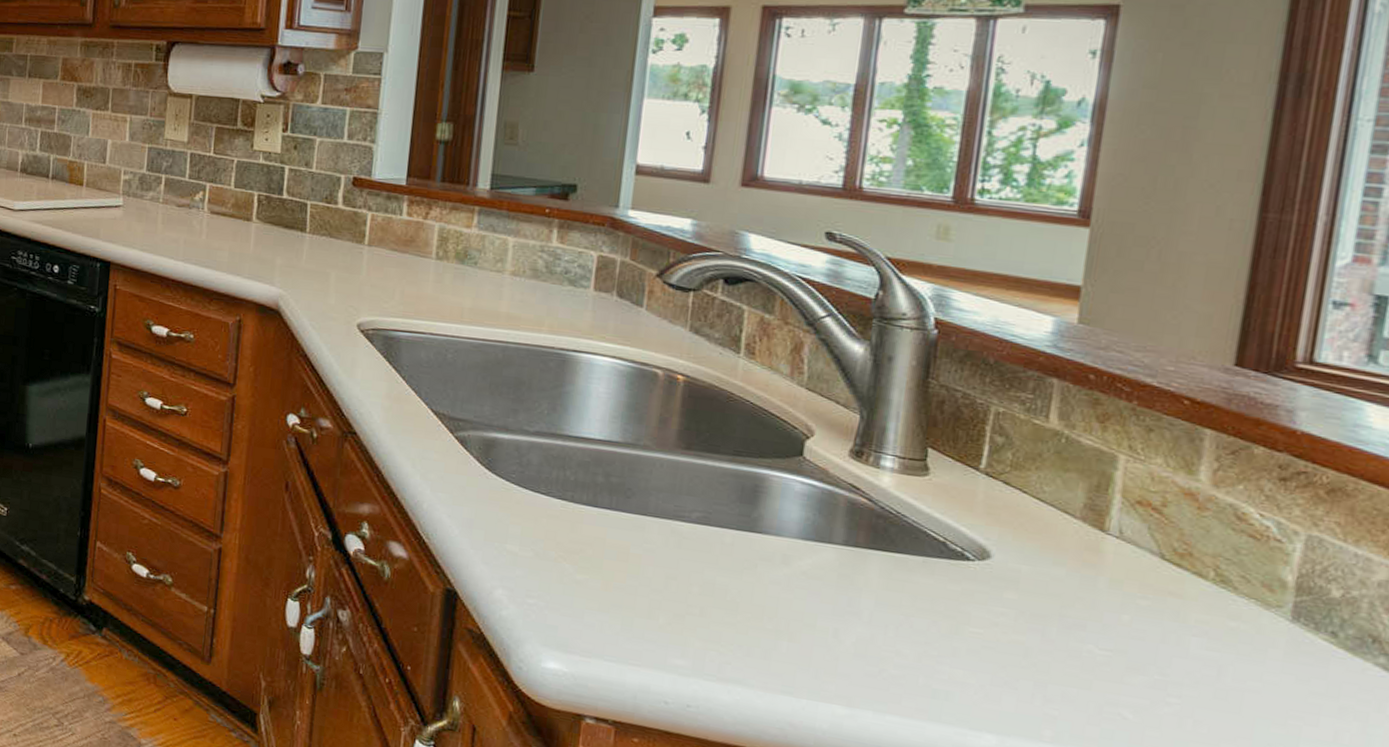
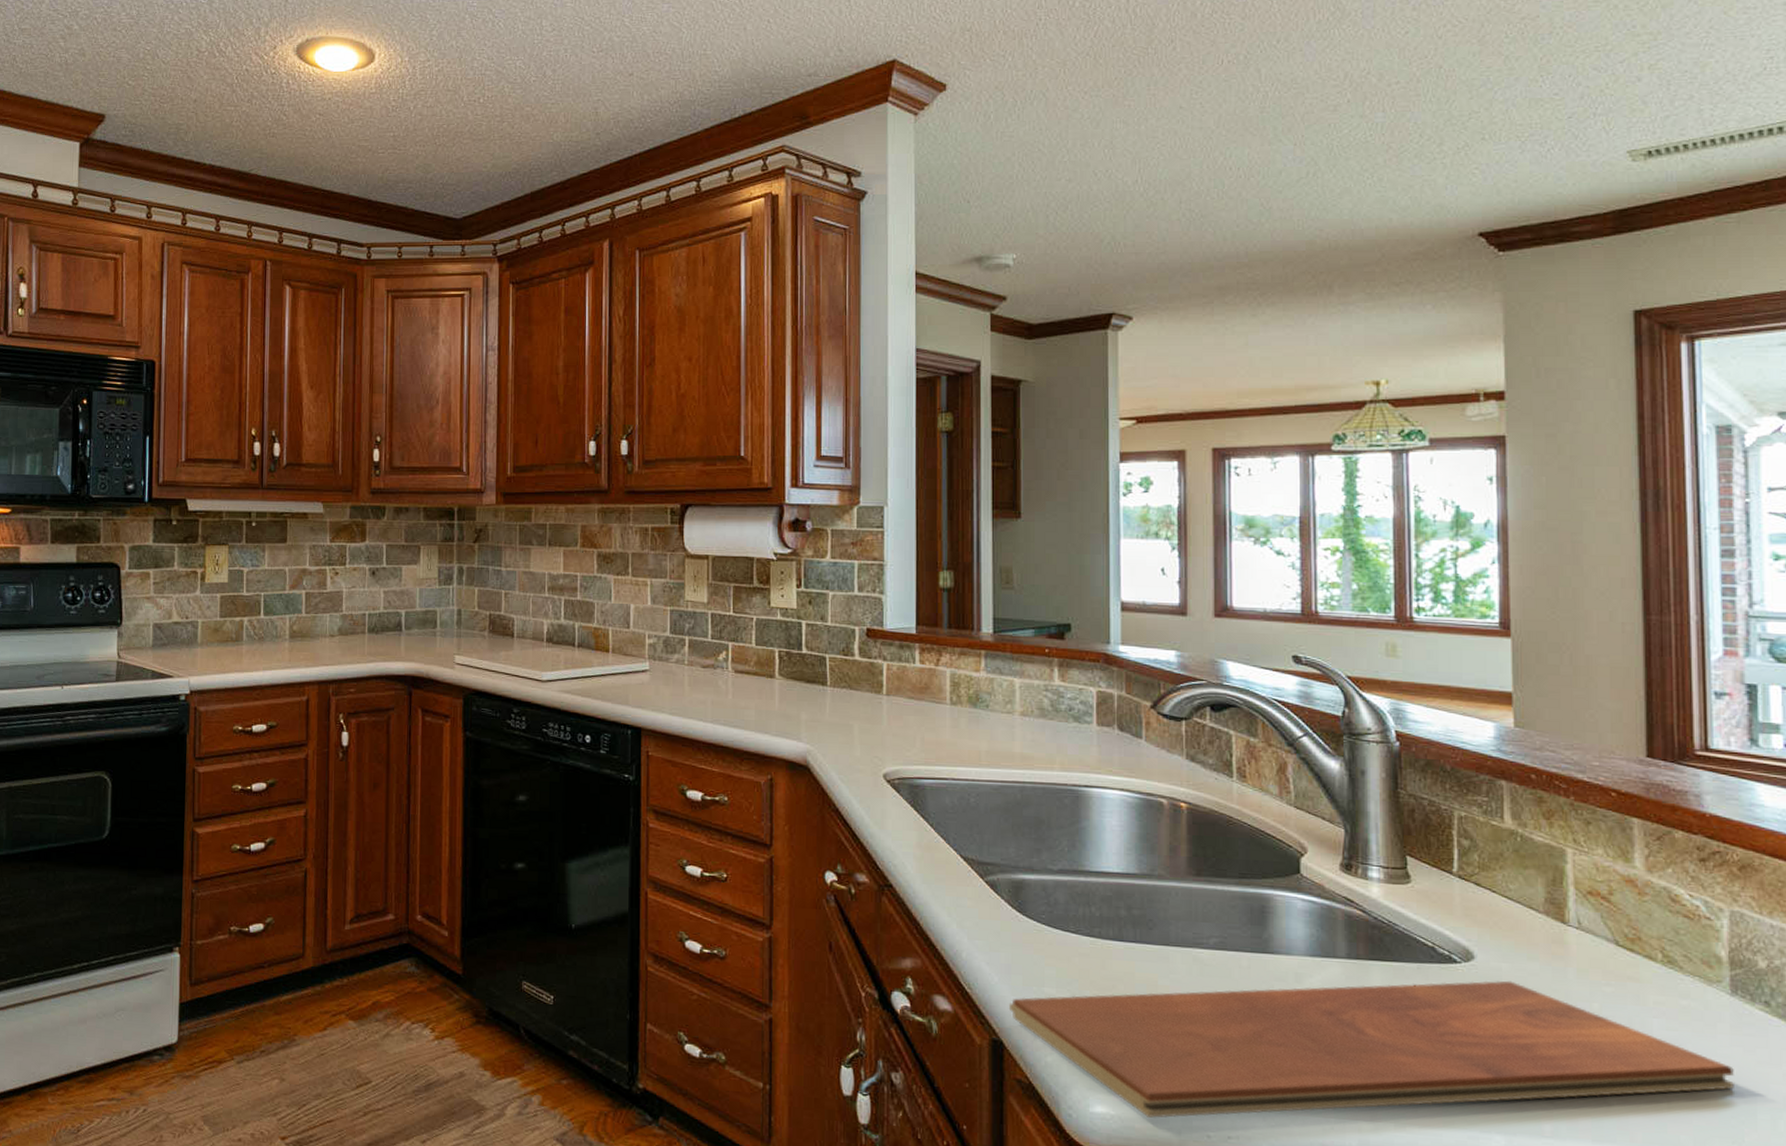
chopping board: none [466,551,1280,717] -> present [1008,980,1736,1118]

